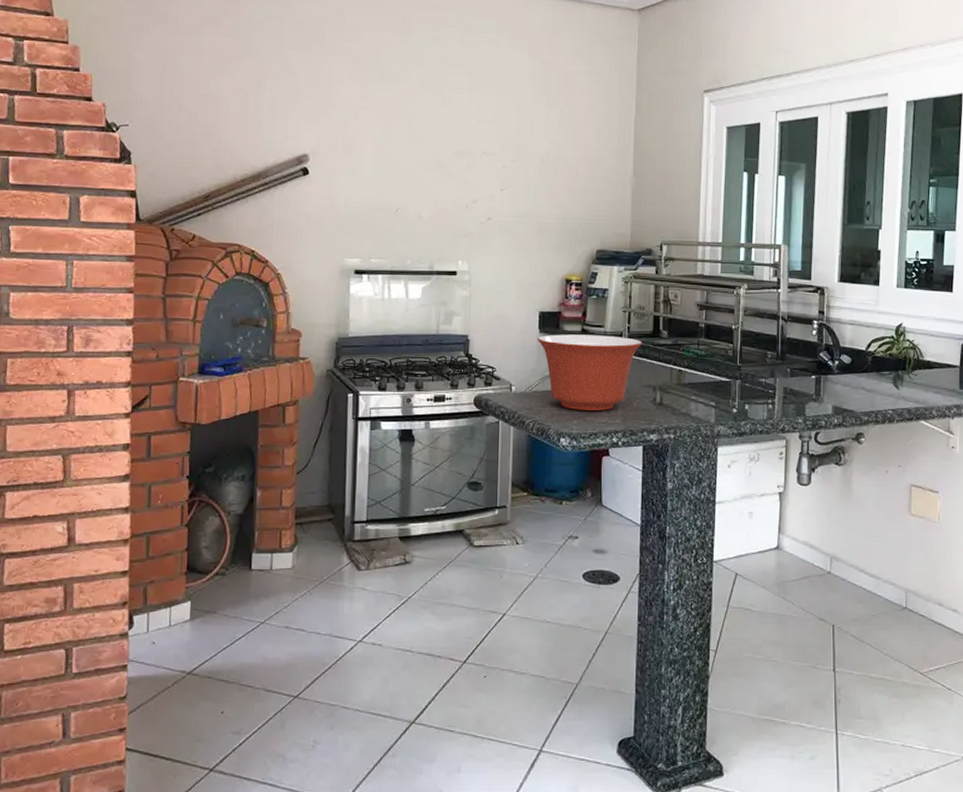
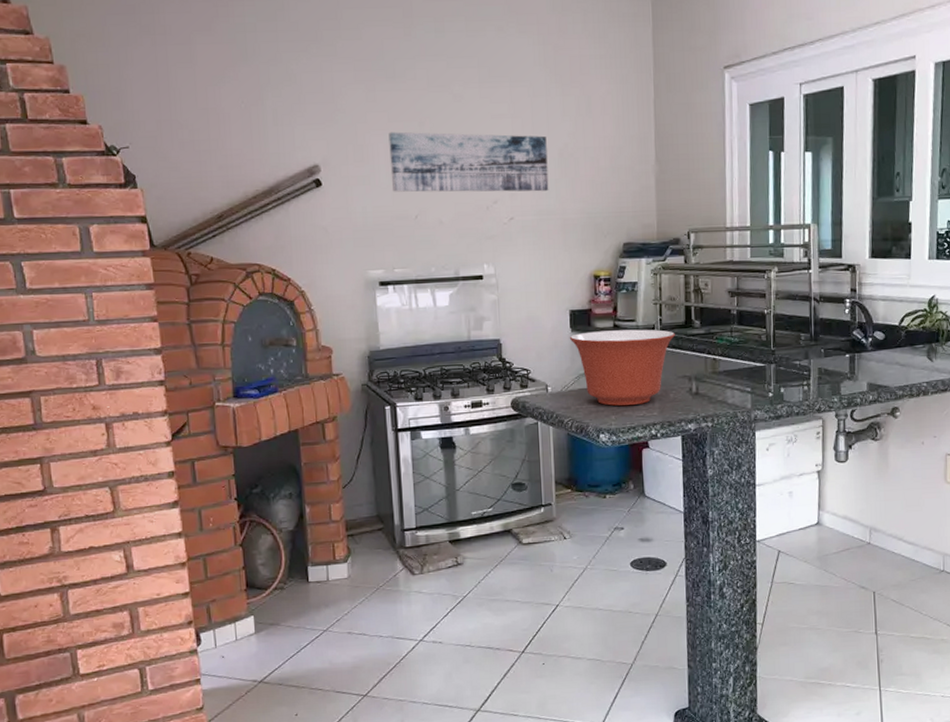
wall art: none [376,128,529,195] -> present [388,131,549,192]

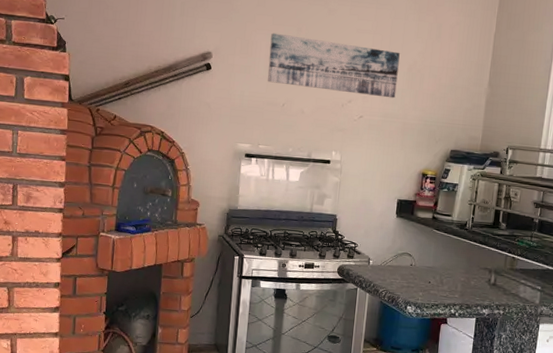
mixing bowl: present [569,329,675,406] -> none [394,219,483,287]

